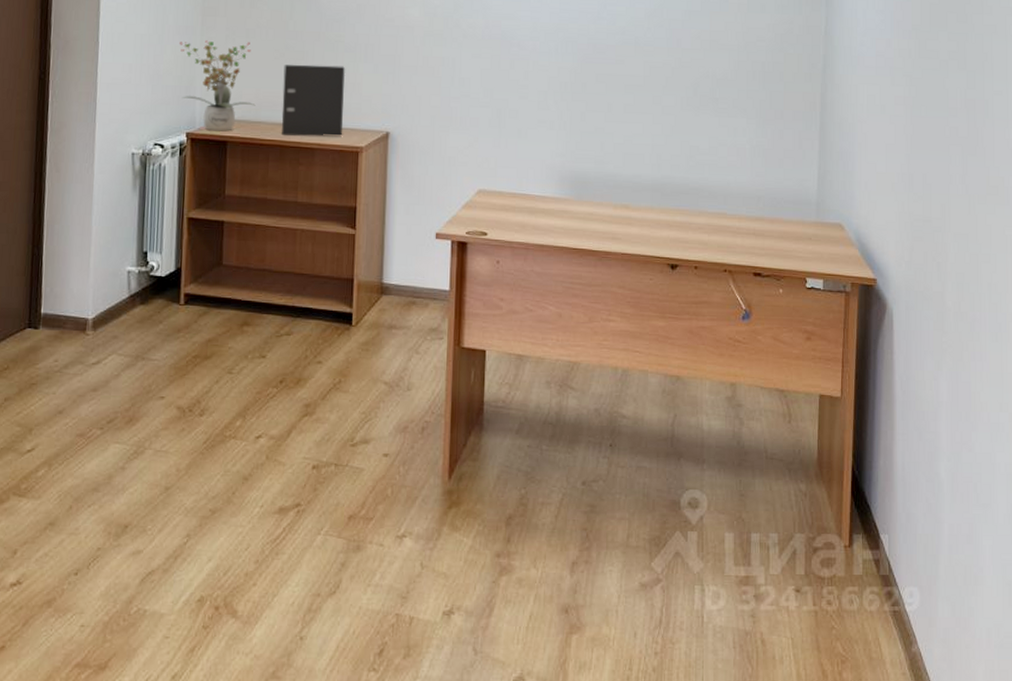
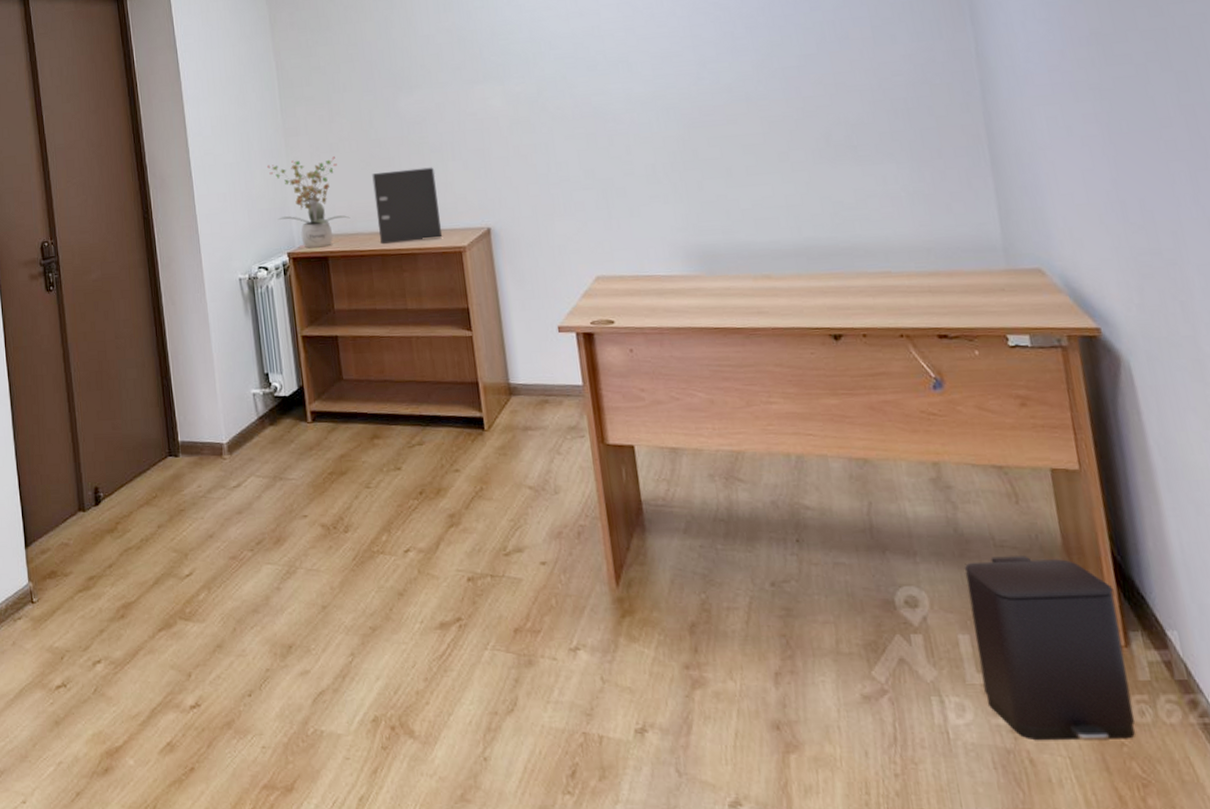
pedal bin: none [737,467,848,625] -> present [964,556,1135,741]

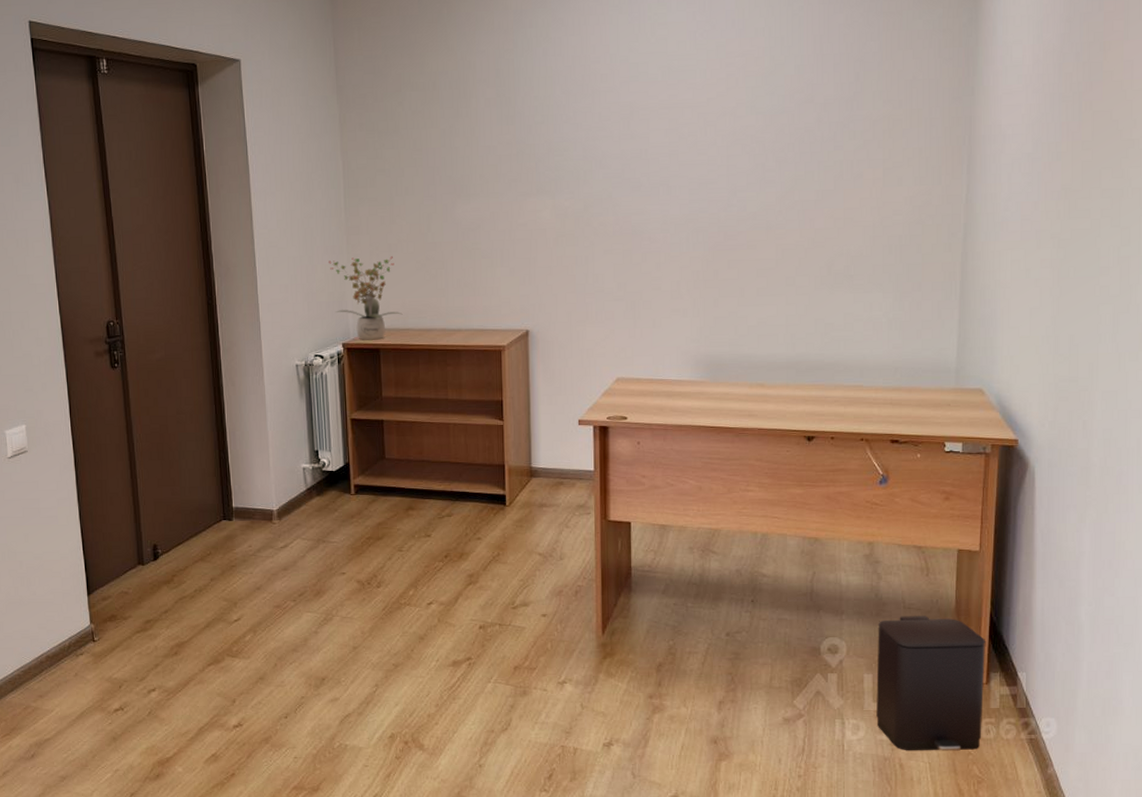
binder: present [372,167,442,244] -> none [426,272,485,340]

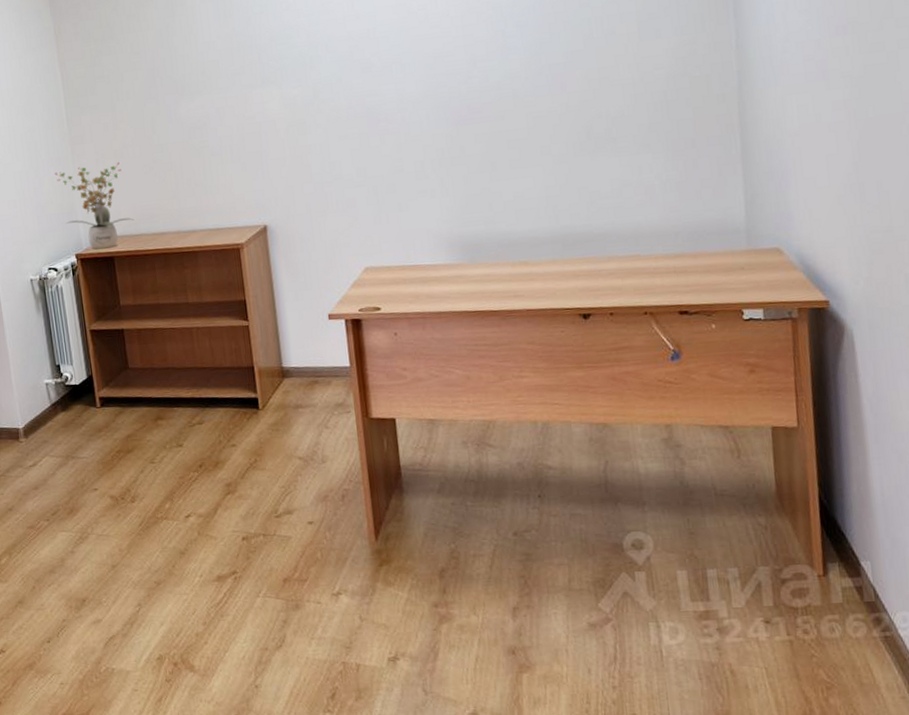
pedal bin: present [876,616,985,751] -> none [686,502,826,655]

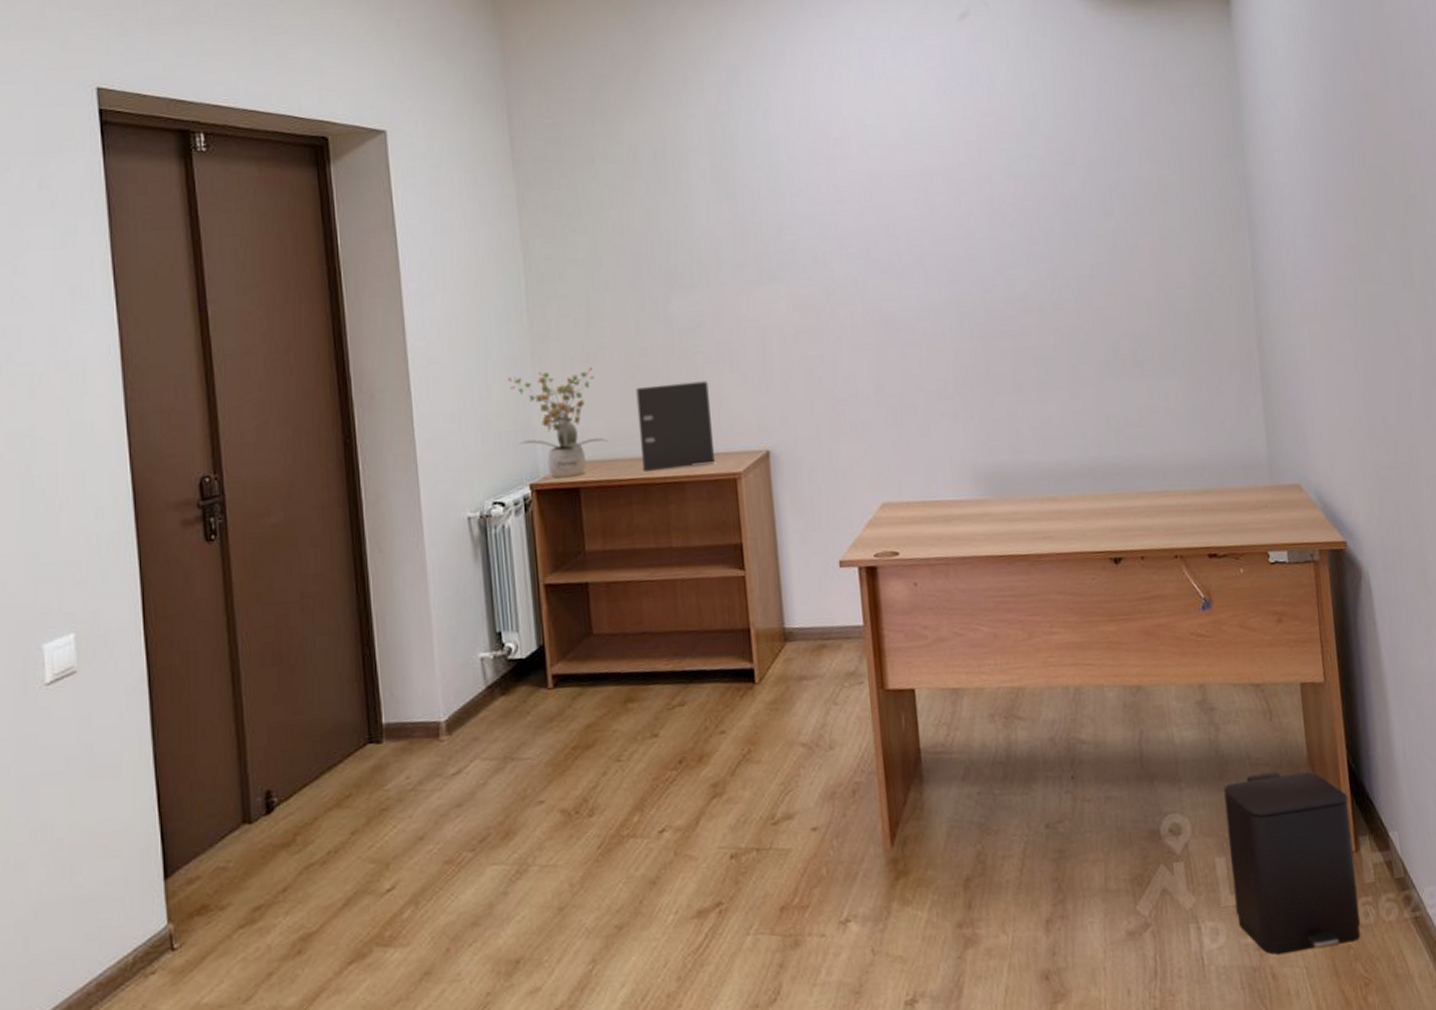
binder: none [155,170,221,243] -> present [636,381,714,471]
pedal bin: none [686,502,826,655] -> present [1223,772,1361,955]

